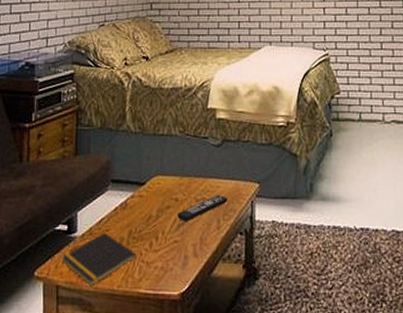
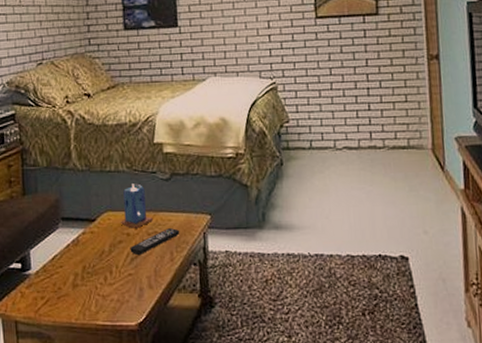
notepad: present [62,232,137,286] -> none [18,269,93,320]
candle: none [170,148,202,194] -> present [121,183,153,228]

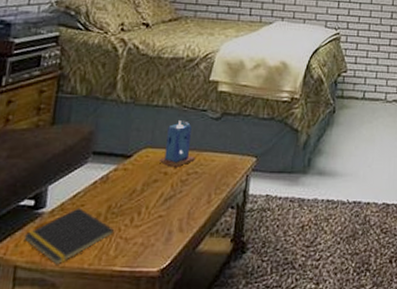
notepad: none [18,269,93,320] -> present [23,207,115,265]
remote control: present [130,228,180,255] -> none [164,169,222,195]

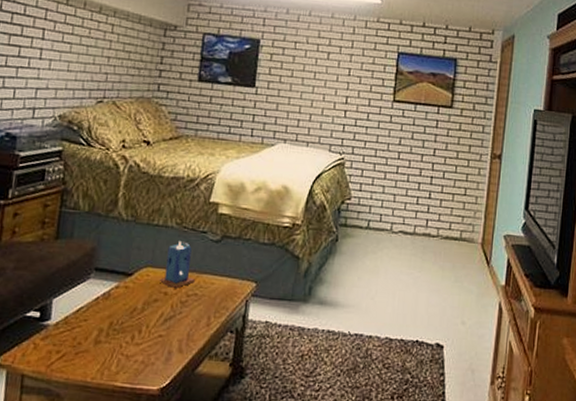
notepad: present [23,207,115,265] -> none [30,322,116,377]

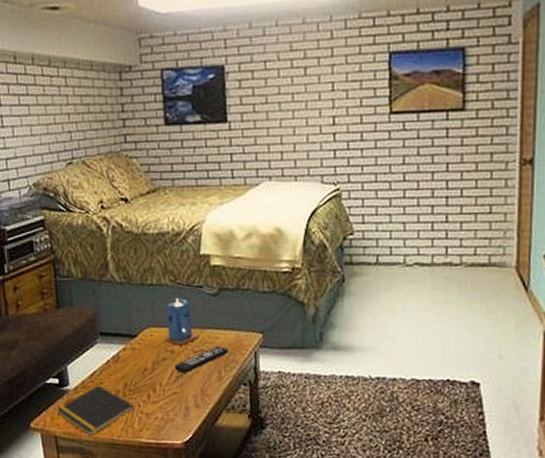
notepad: none [30,322,116,377] -> present [56,385,135,436]
remote control: none [164,292,222,316] -> present [174,346,229,373]

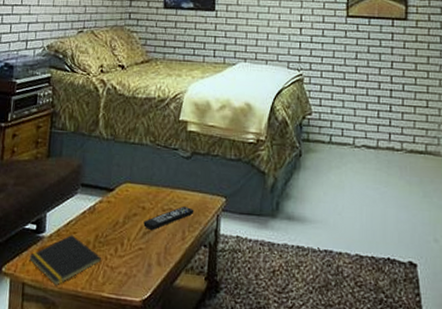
candle: present [164,298,199,345] -> none [138,158,169,203]

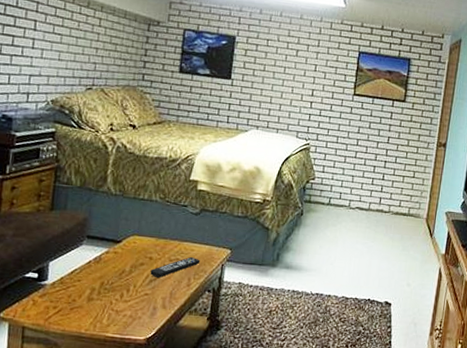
notepad: present [29,234,102,286] -> none [29,282,107,329]

